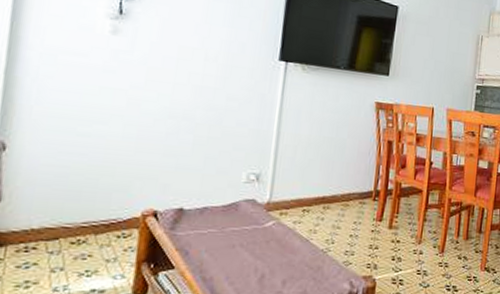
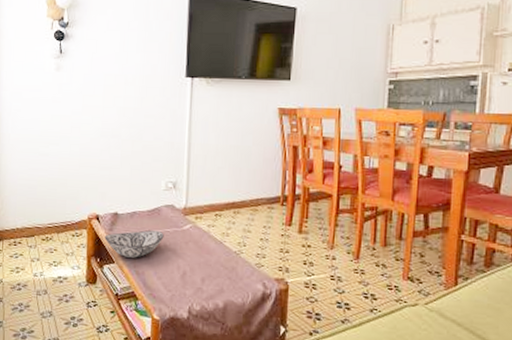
decorative bowl: none [162,228,241,261] -> present [104,230,164,258]

